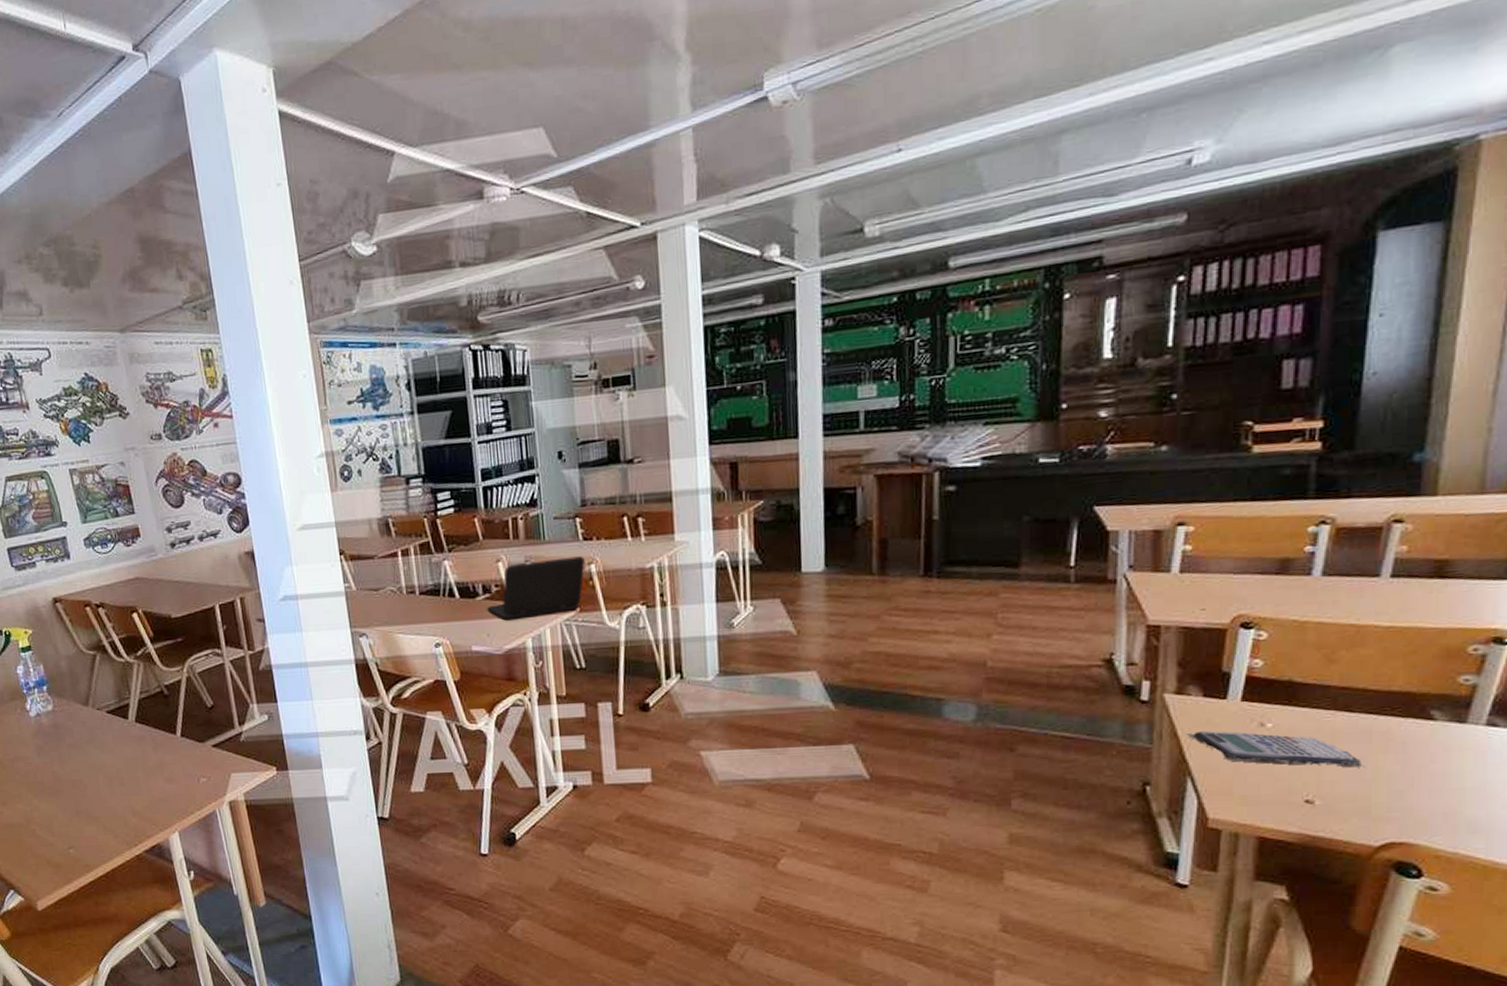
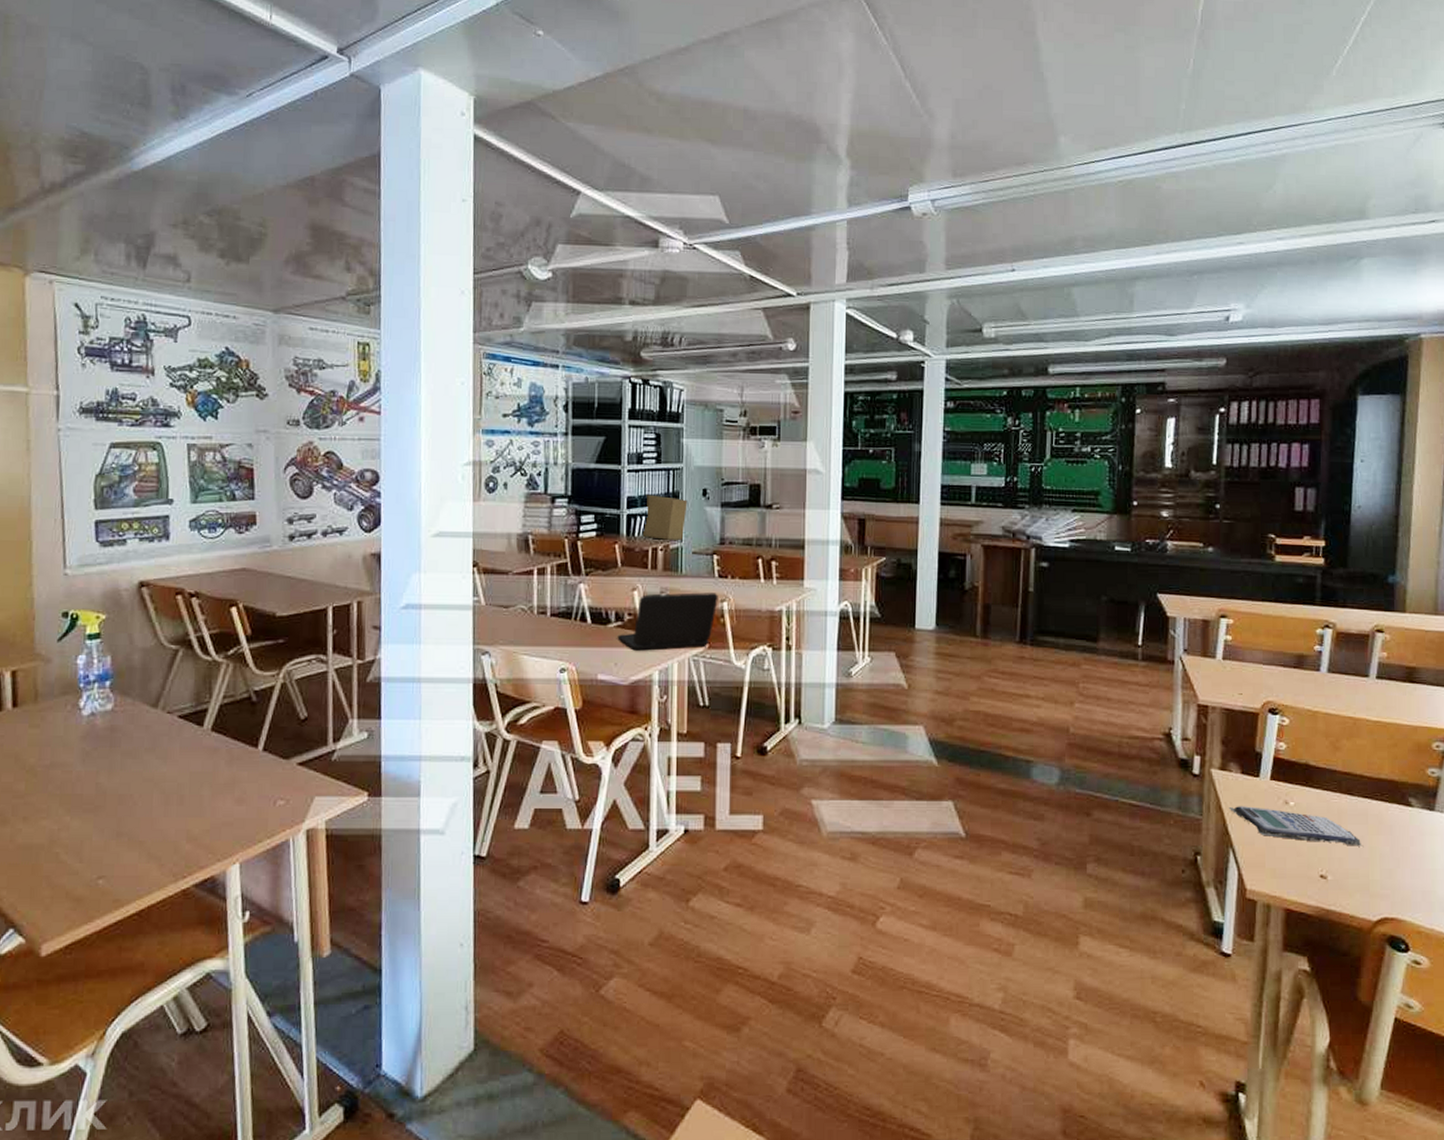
box: none [499,464,544,509] -> present [643,494,688,541]

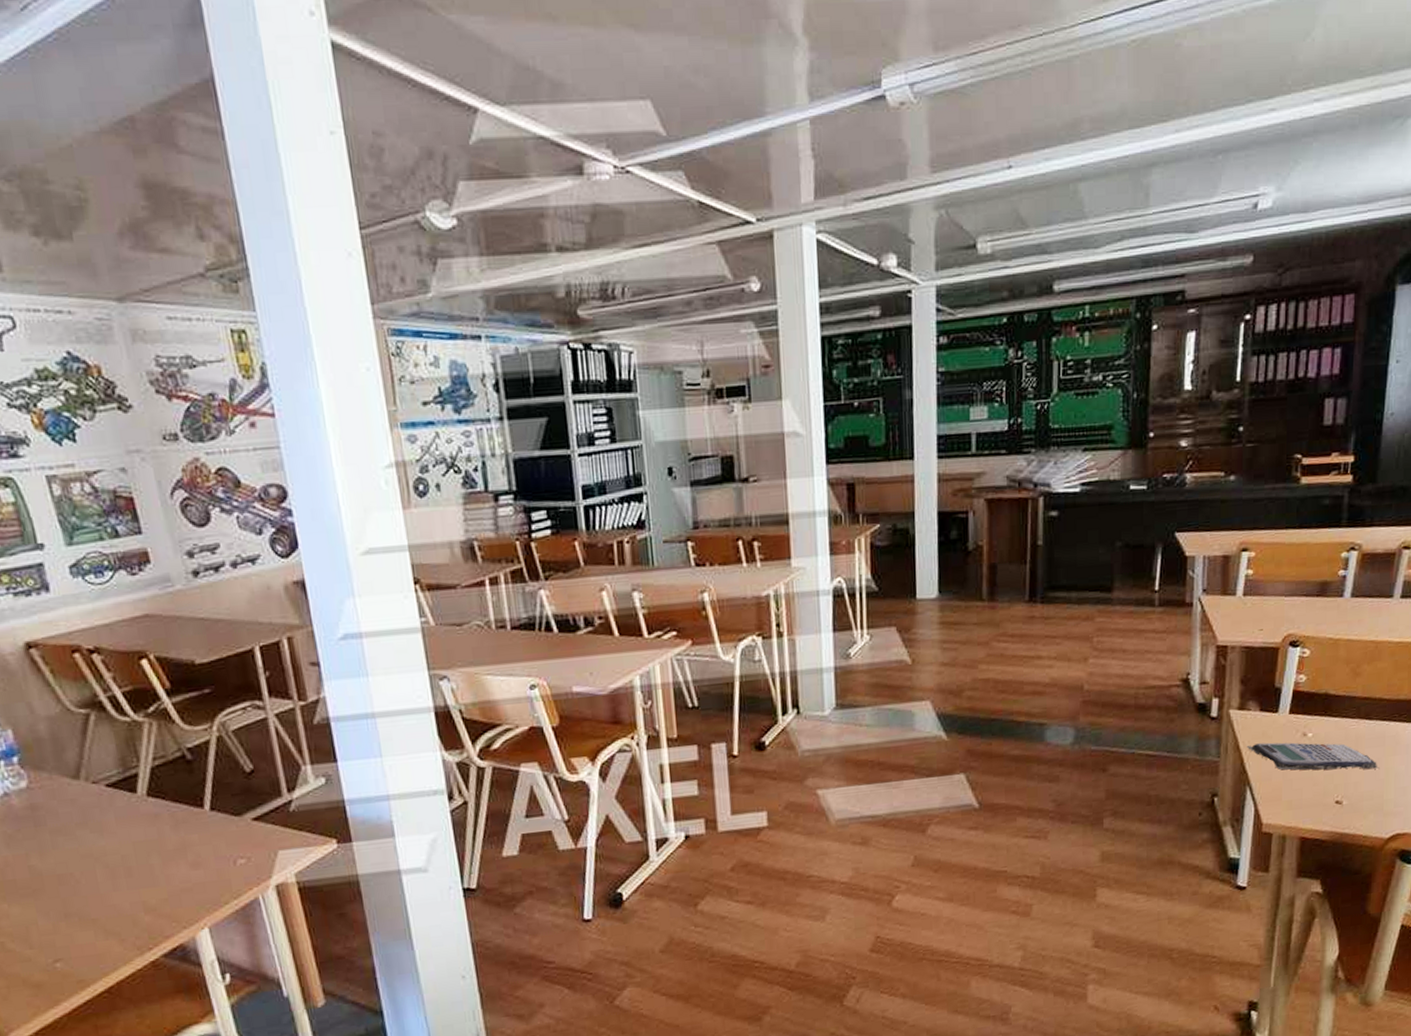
laptop: present [617,592,718,652] -> none [589,584,698,658]
box: present [643,494,688,541] -> none [603,480,652,532]

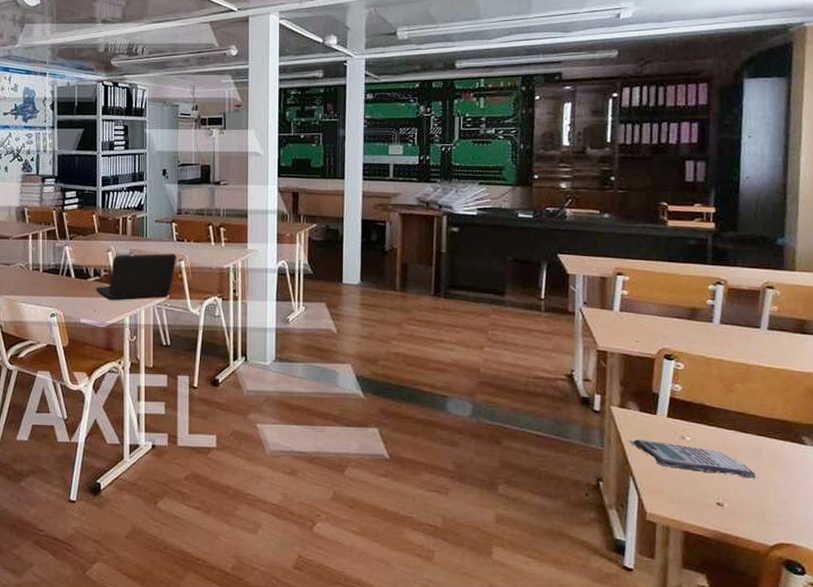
laptop: none [589,584,698,658] -> present [96,253,177,301]

